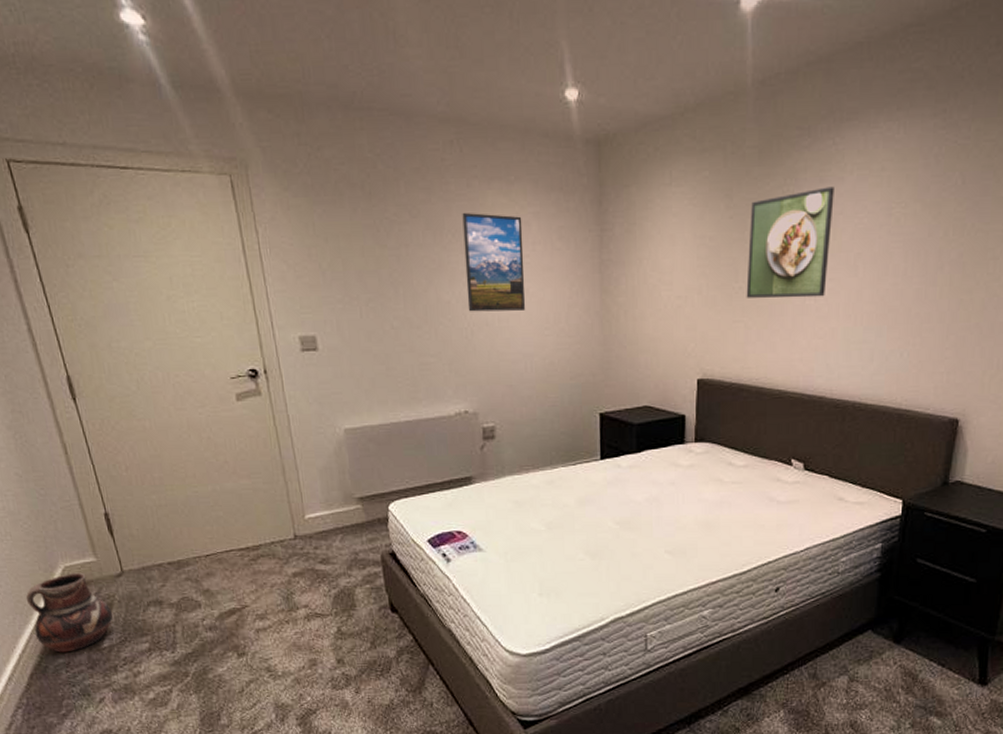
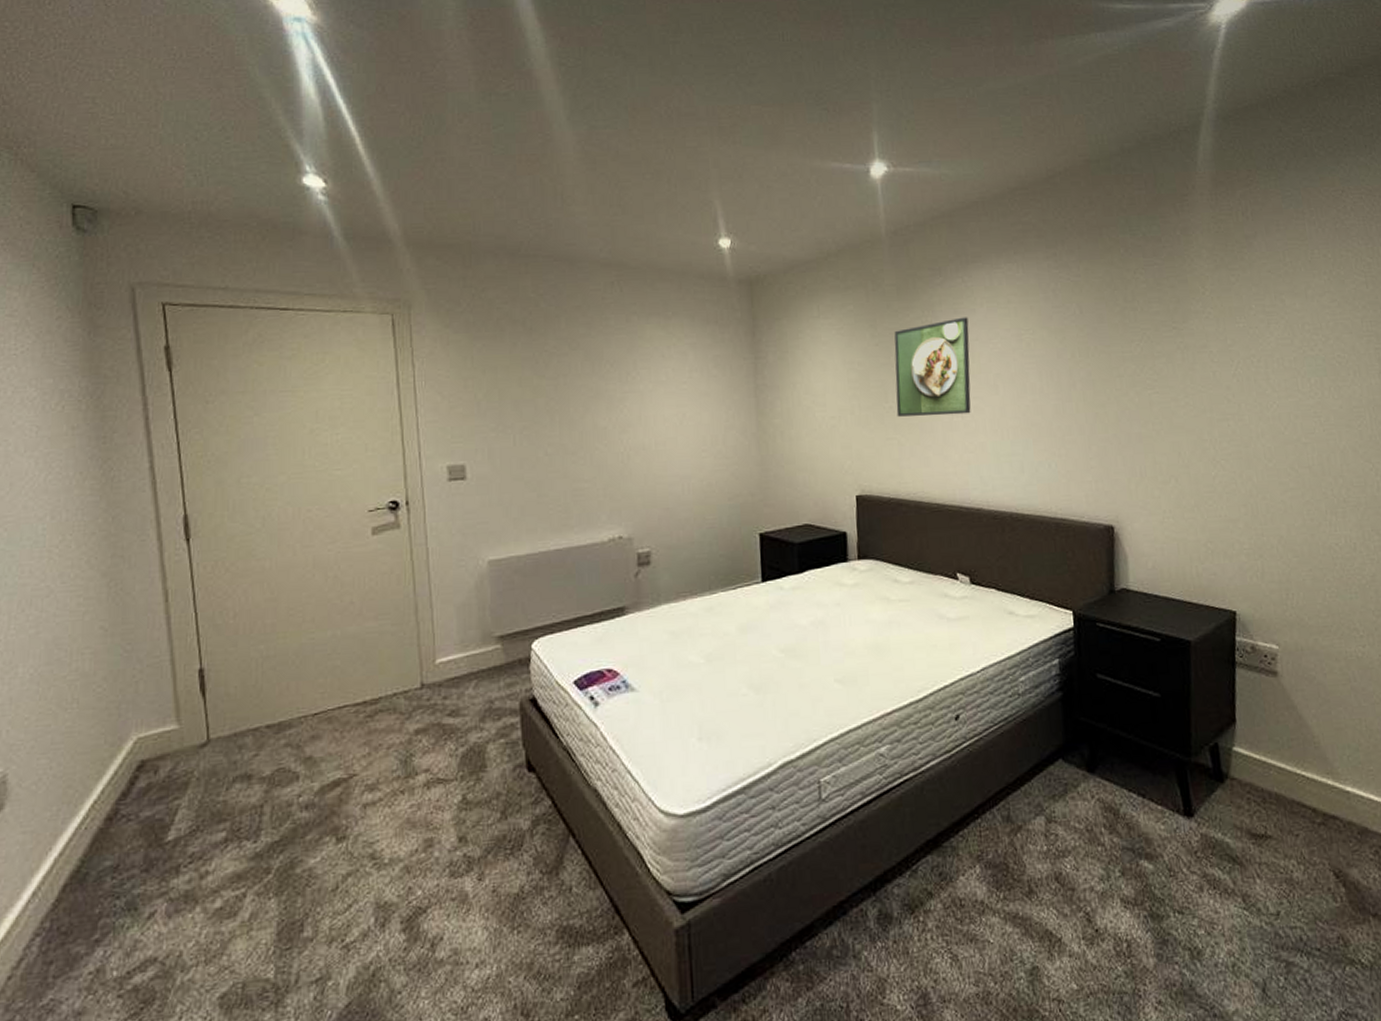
ceramic pot: present [26,572,114,653] -> none [81,744,187,853]
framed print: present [462,212,525,312] -> none [621,344,682,437]

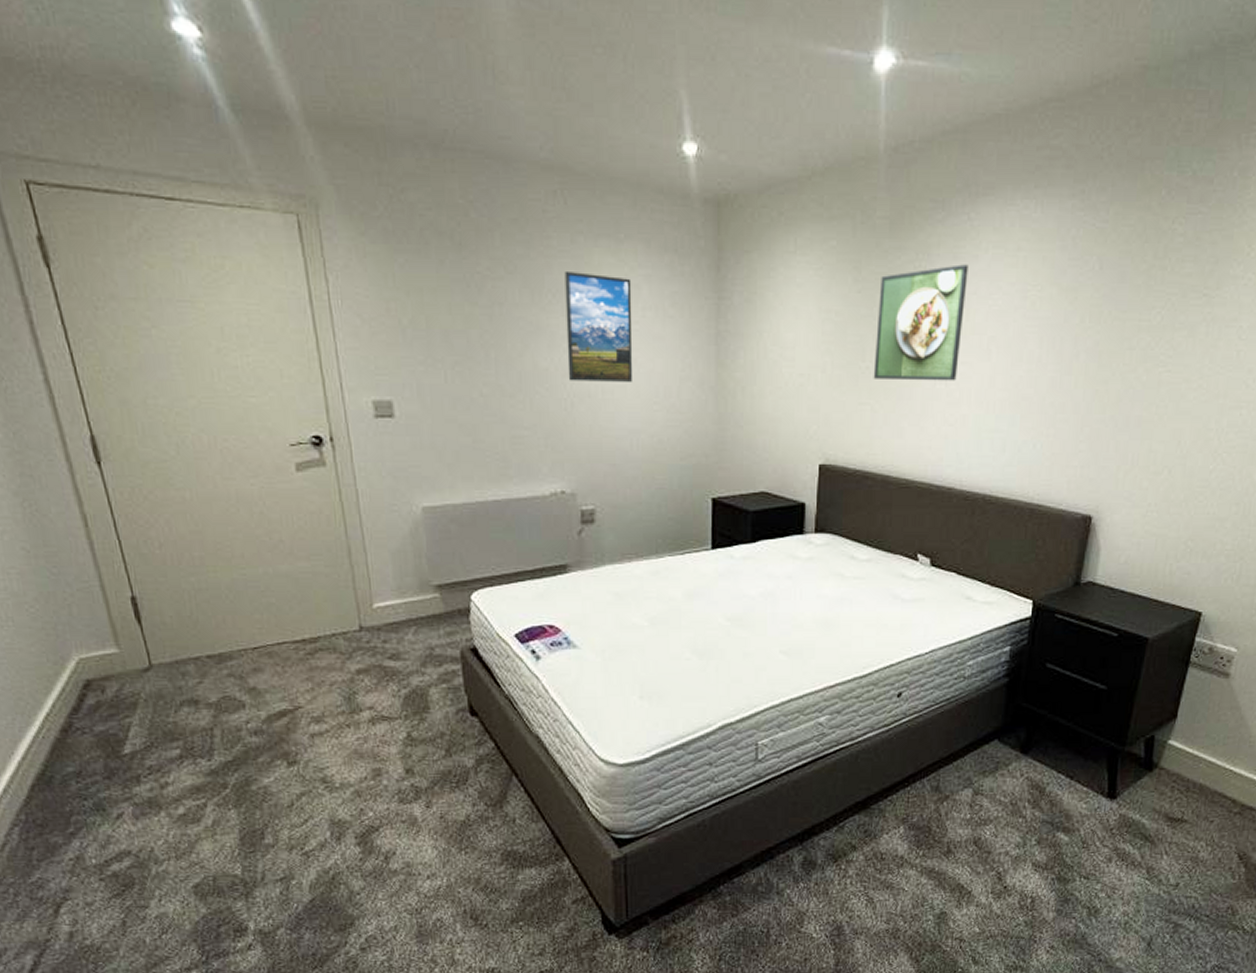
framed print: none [621,344,682,437] -> present [564,270,633,382]

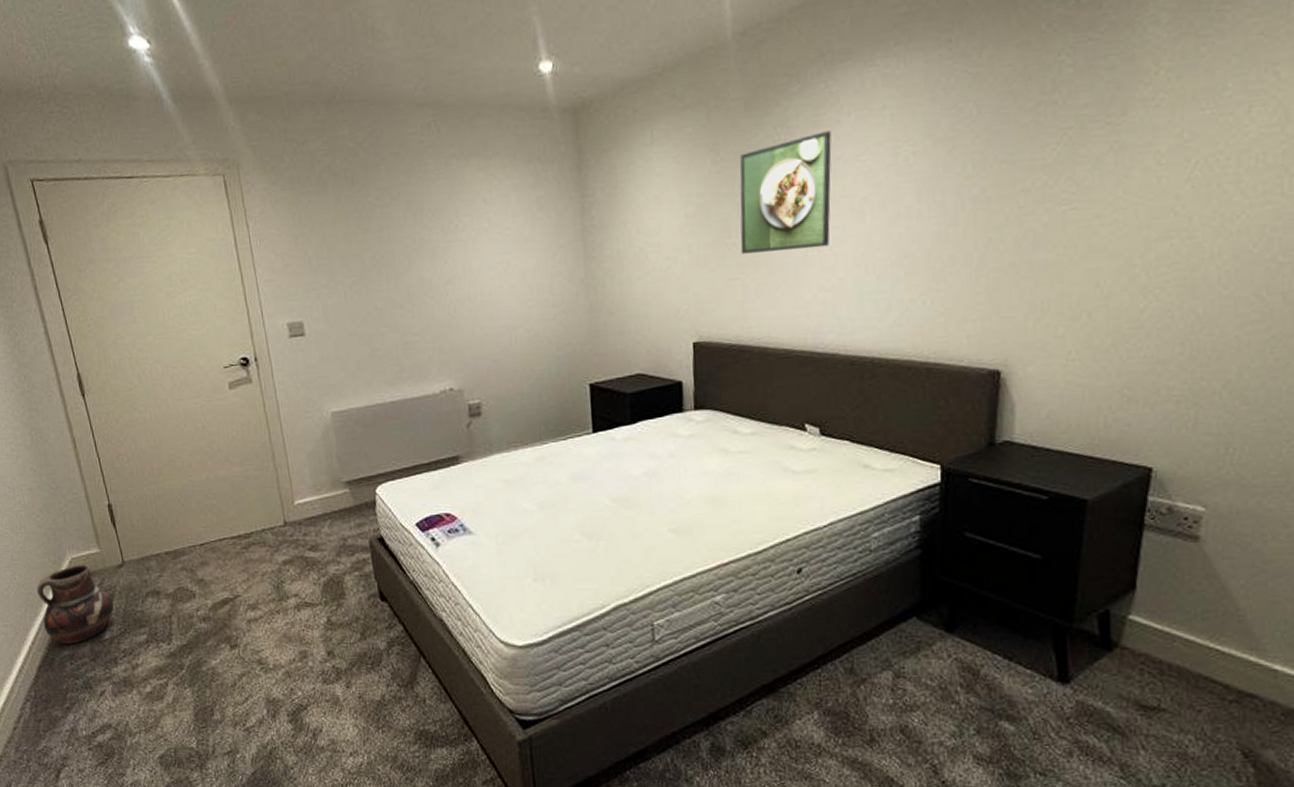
ceramic pot: none [30,665,138,760] -> present [37,564,115,645]
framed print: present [564,270,633,382] -> none [441,190,507,288]

